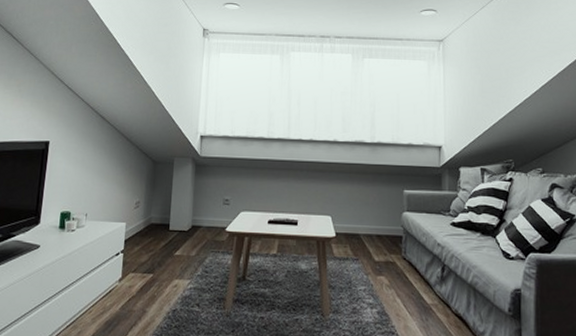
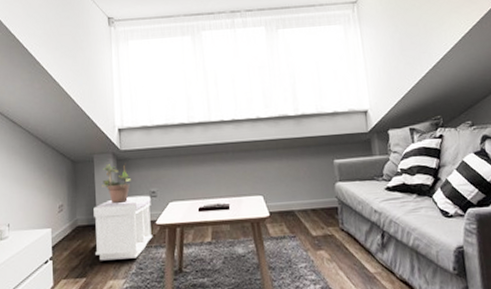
bench: none [165,201,224,261] -> present [93,195,153,261]
potted plant: none [178,168,207,206] -> present [102,164,131,203]

